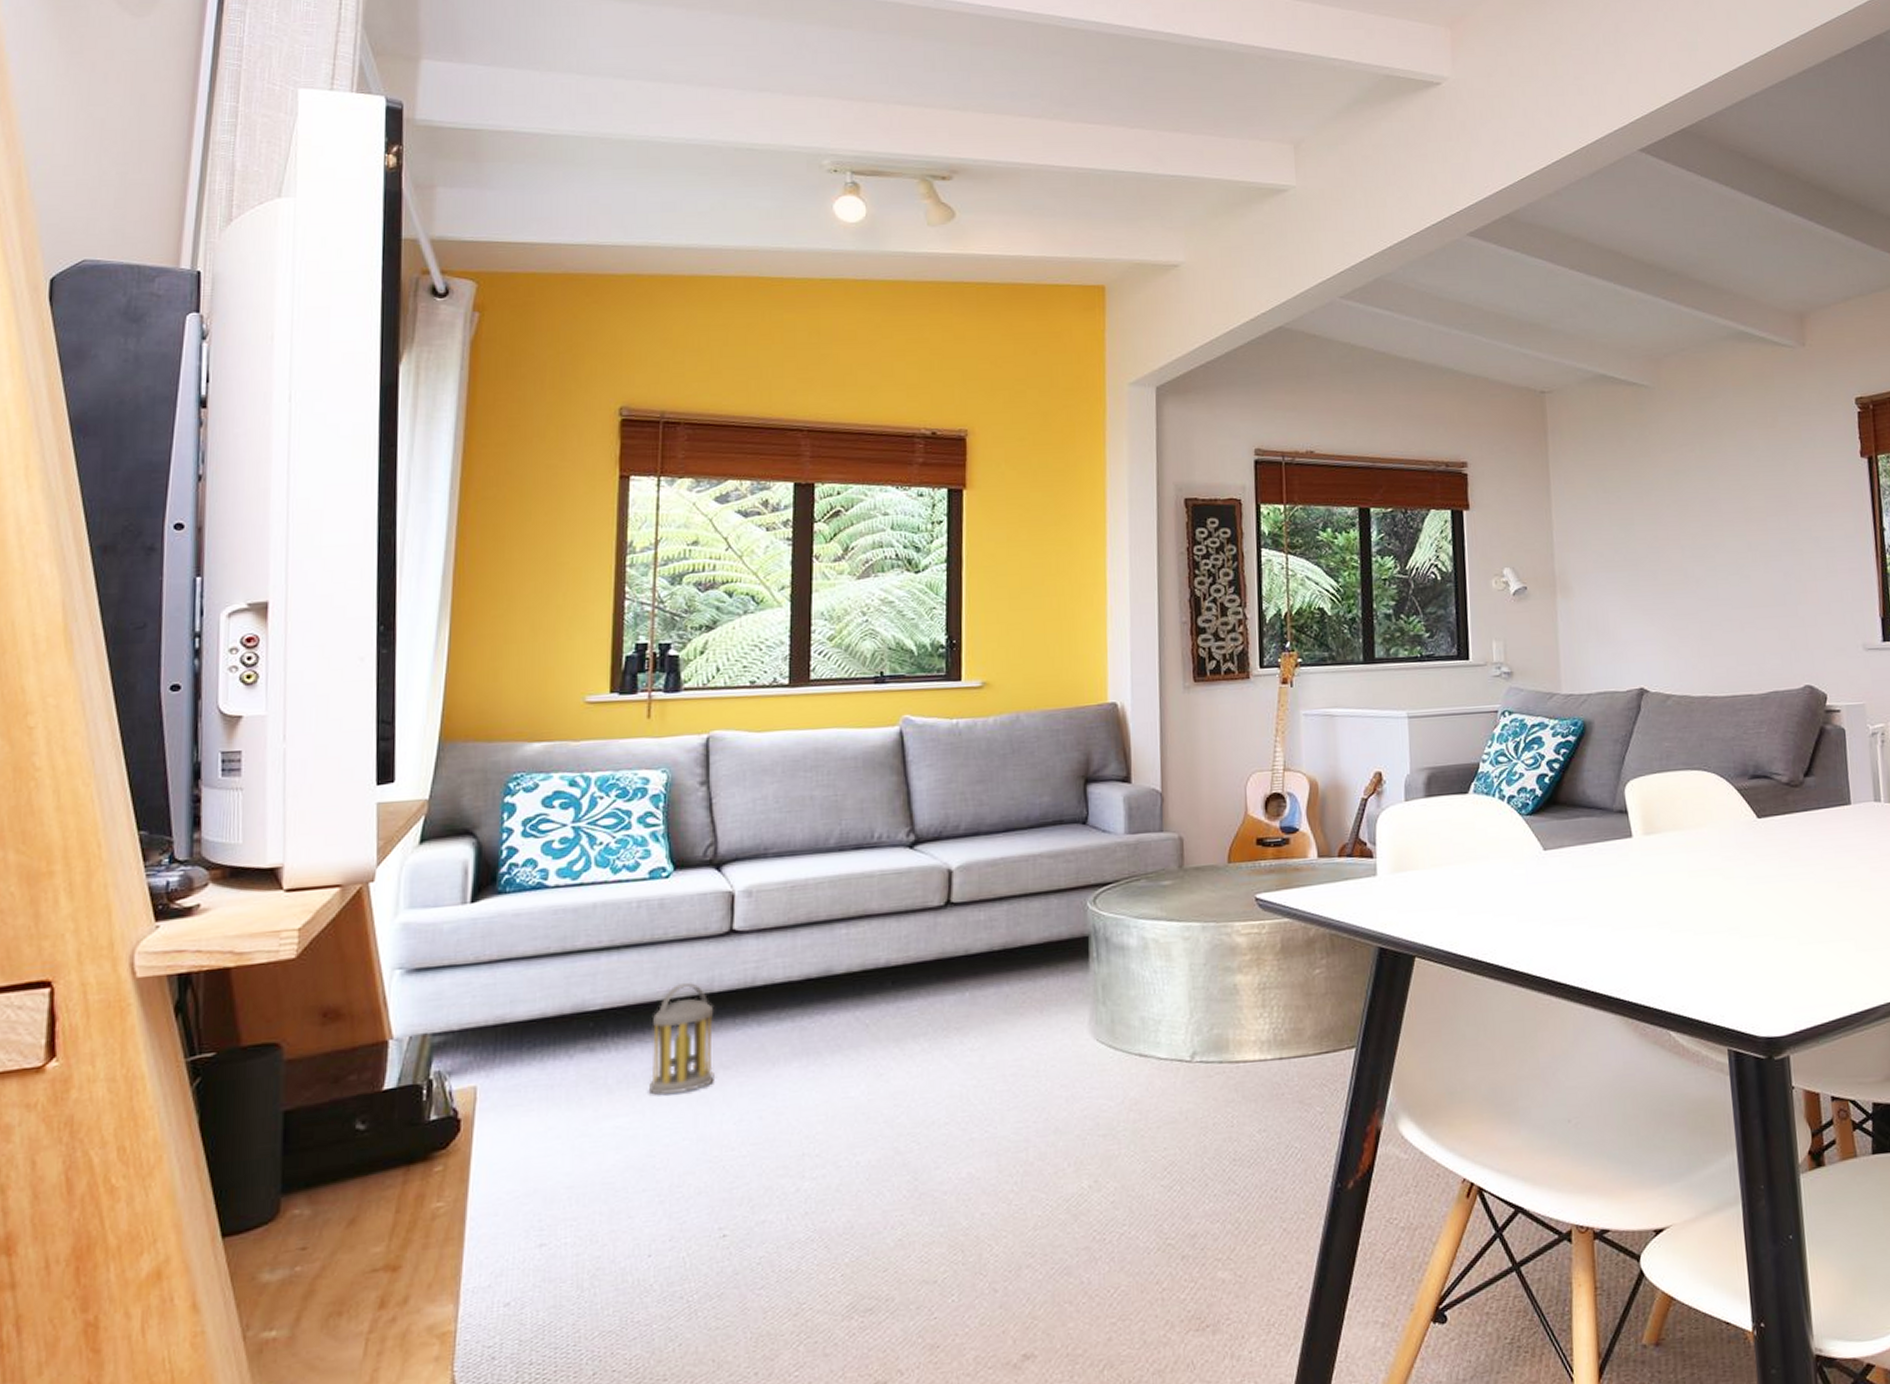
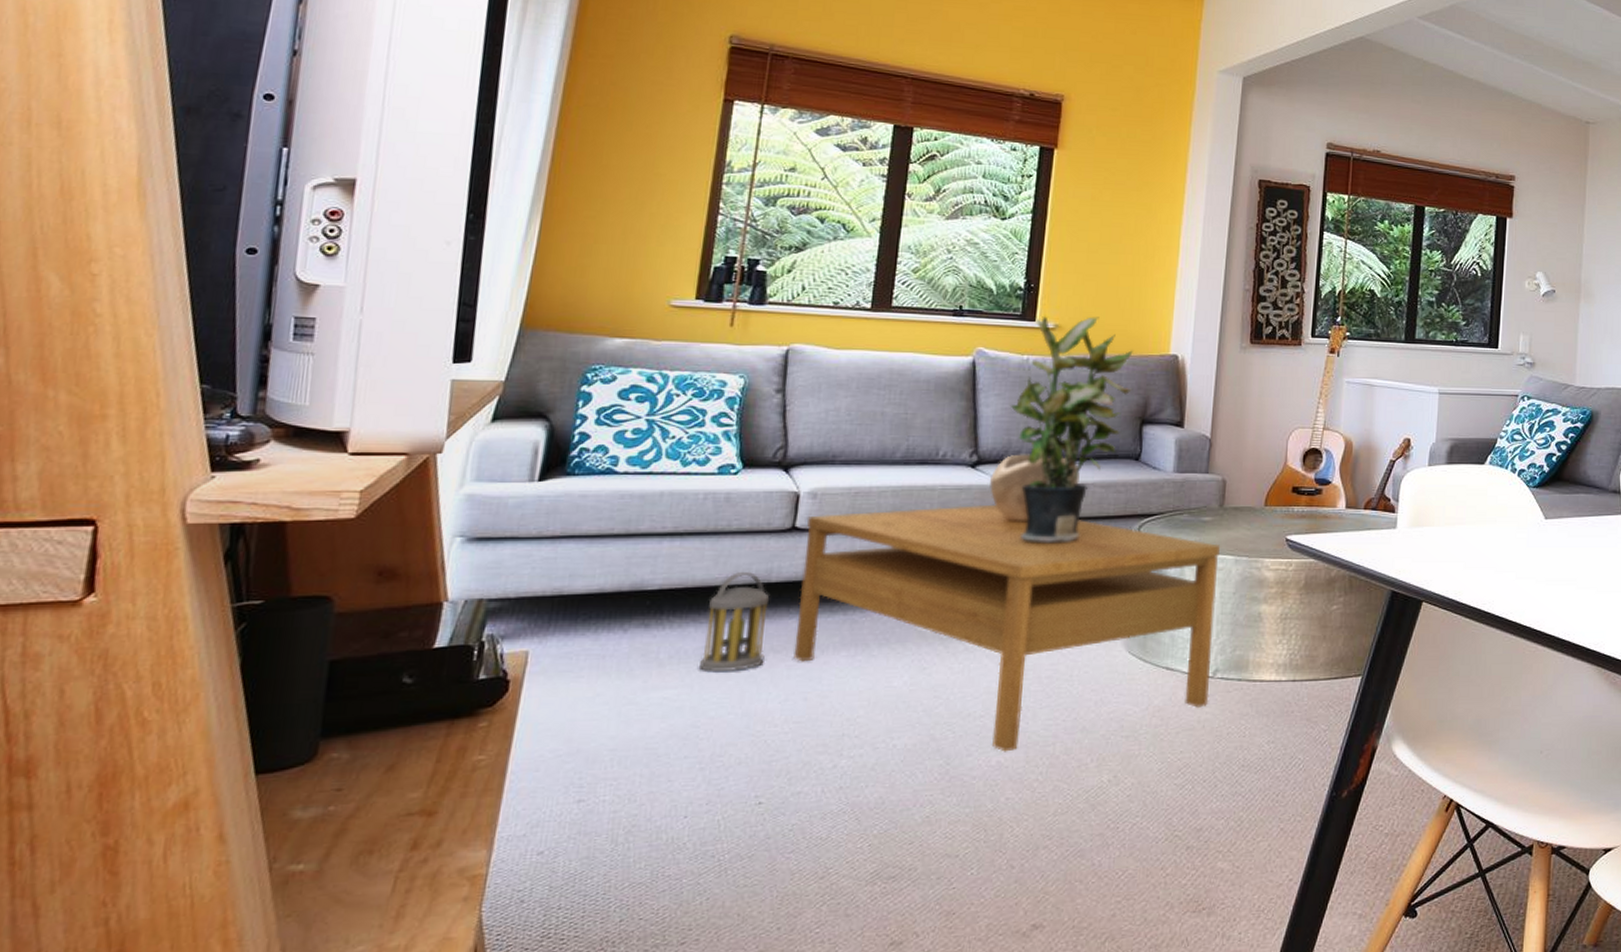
coffee table: none [744,886,1190,1162] -> present [793,504,1220,752]
decorative bowl: none [931,828,1025,904] -> present [990,454,1080,521]
potted plant: none [943,669,1073,927] -> present [1010,315,1133,544]

